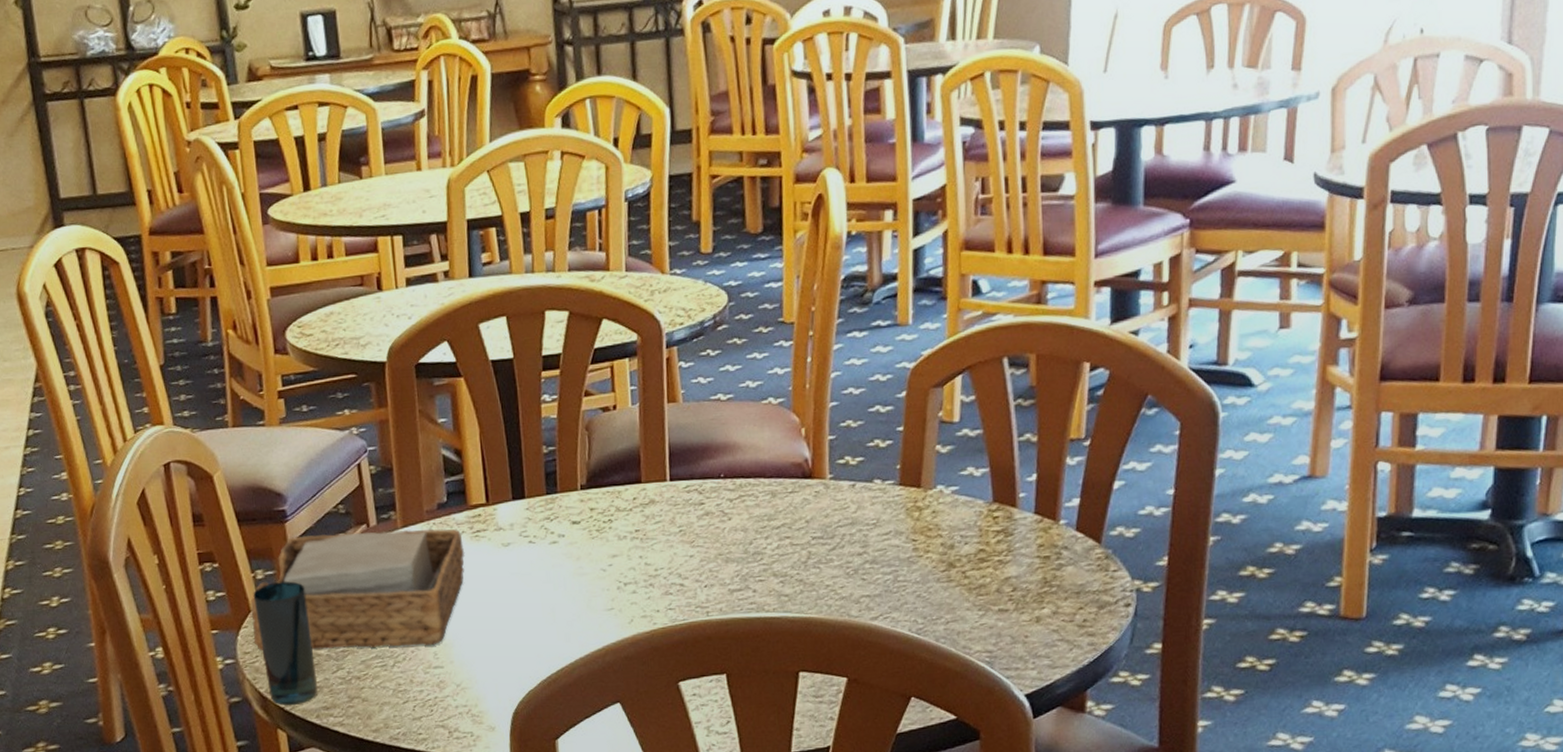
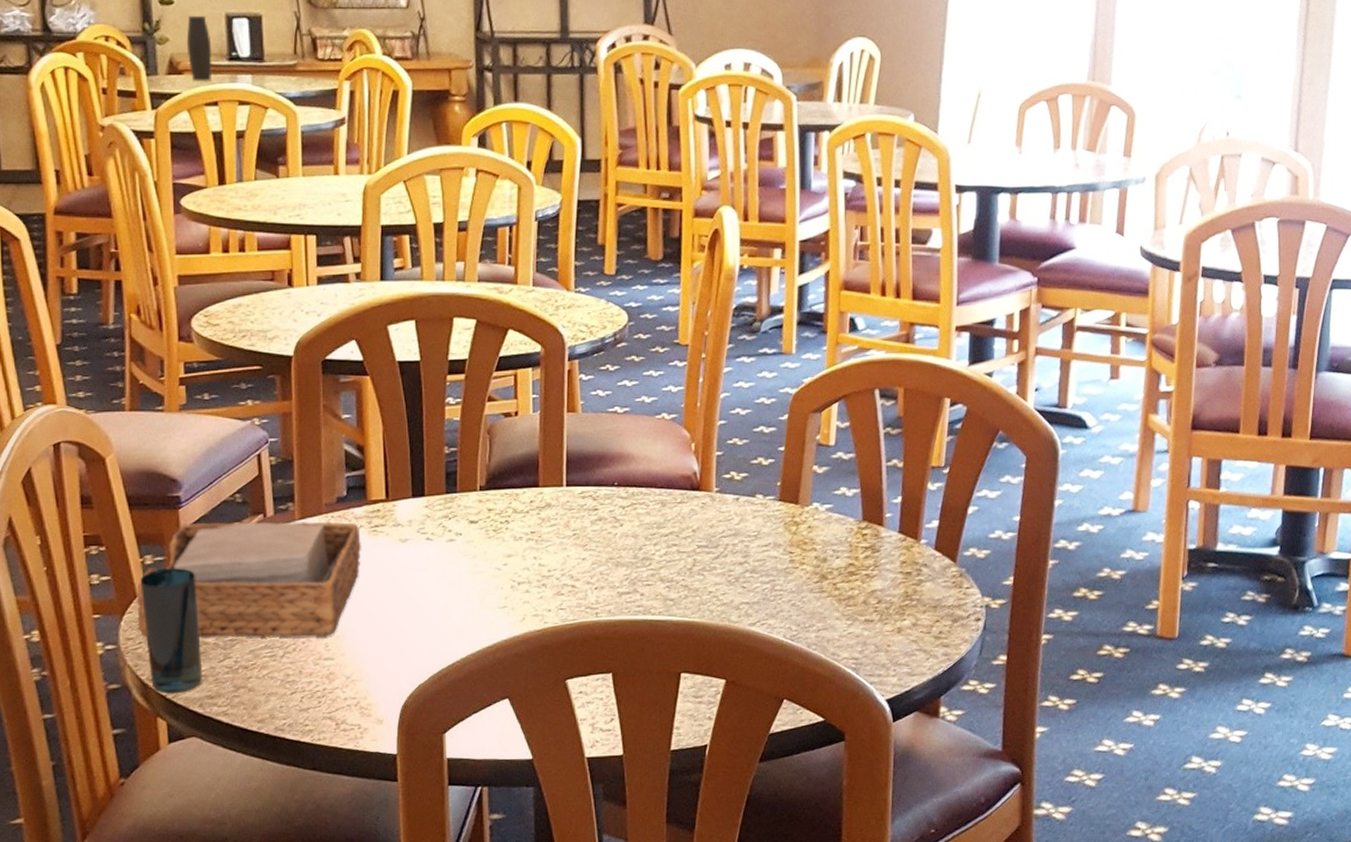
vase: none [263,16,290,86] -> present [186,15,212,82]

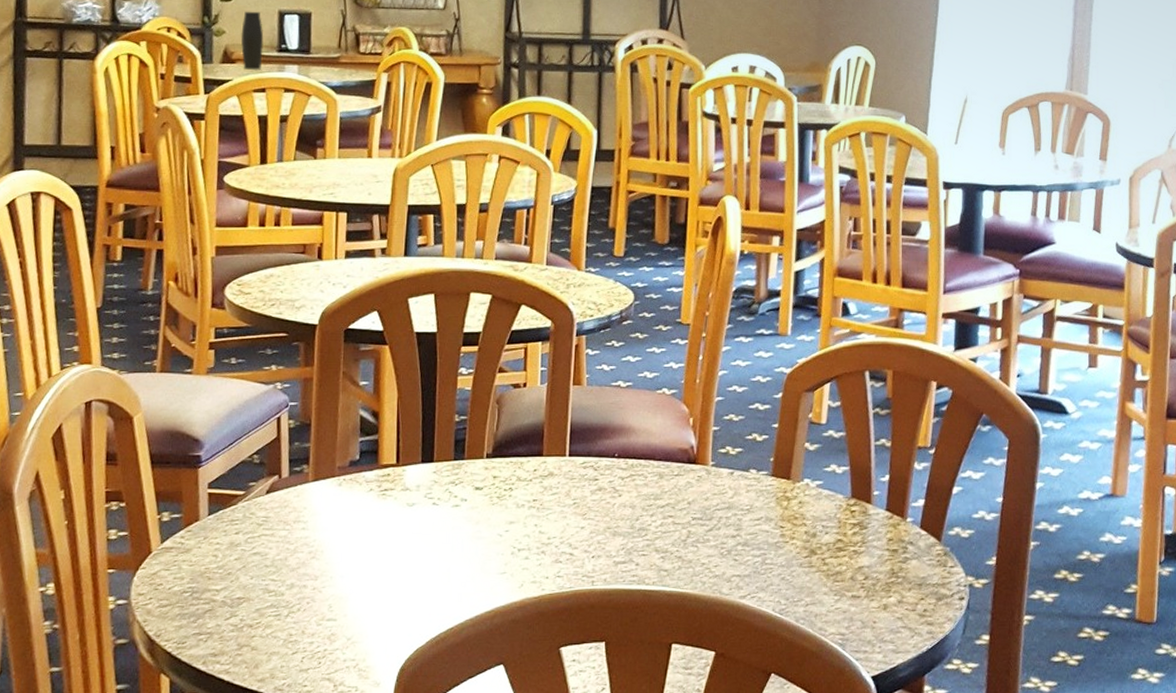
napkin holder: present [137,521,362,638] -> none [149,482,371,597]
cup: present [140,568,203,693] -> none [155,526,210,650]

